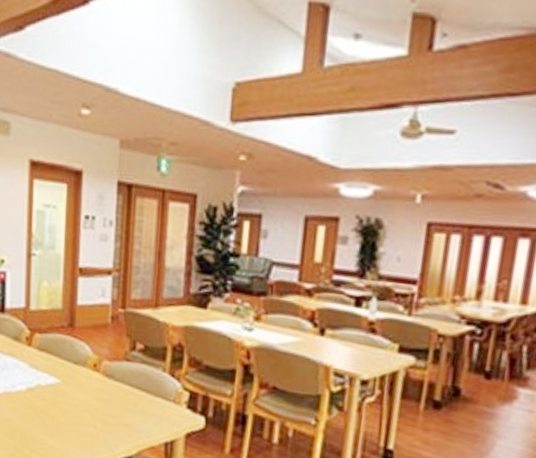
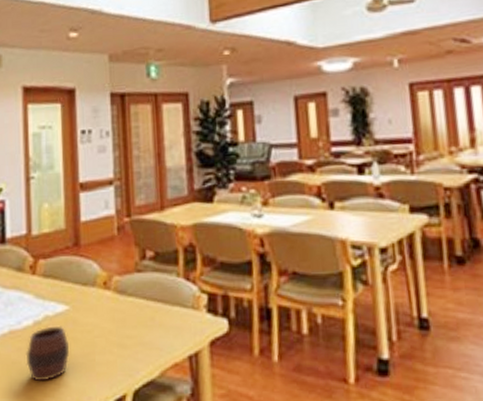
cup: none [17,394,57,441] -> present [25,325,69,382]

